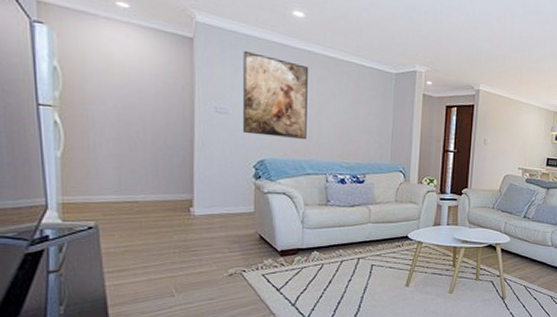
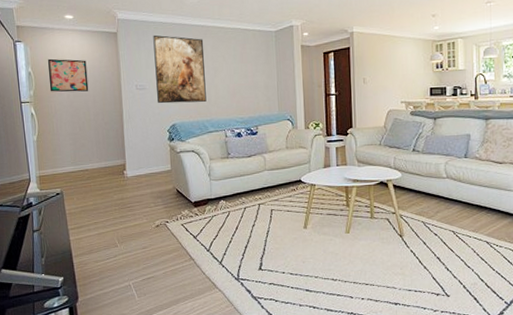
wall art: none [85,53,147,105] -> present [48,58,89,92]

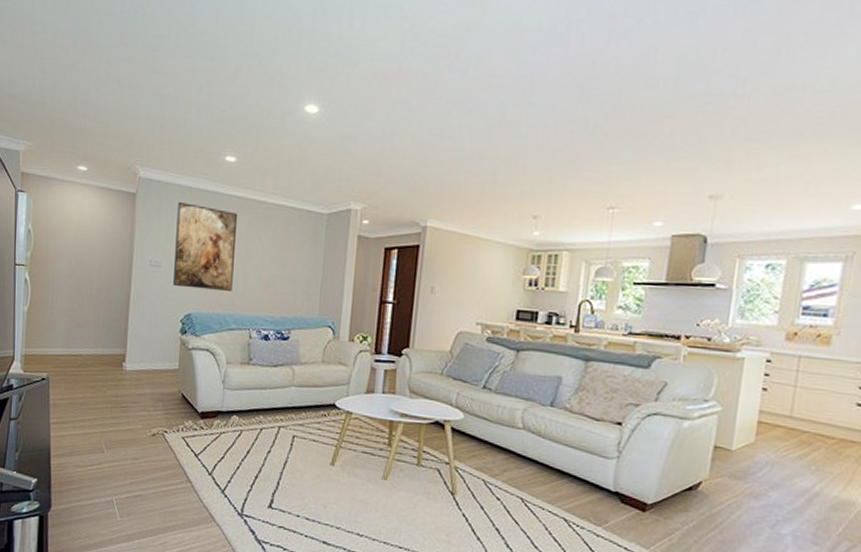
wall art: present [48,58,89,92] -> none [49,216,96,261]

